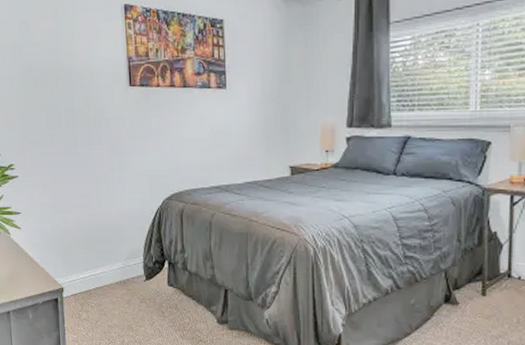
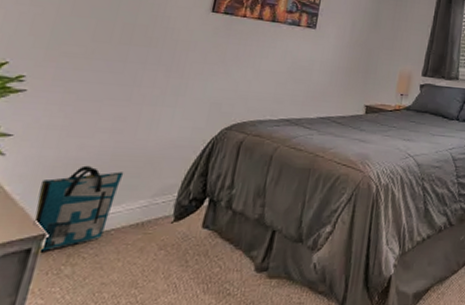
tote bag: none [49,235,101,301] -> present [33,165,124,251]

